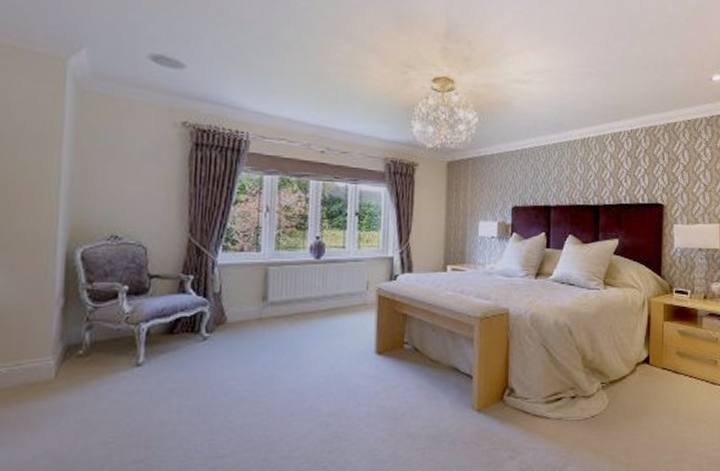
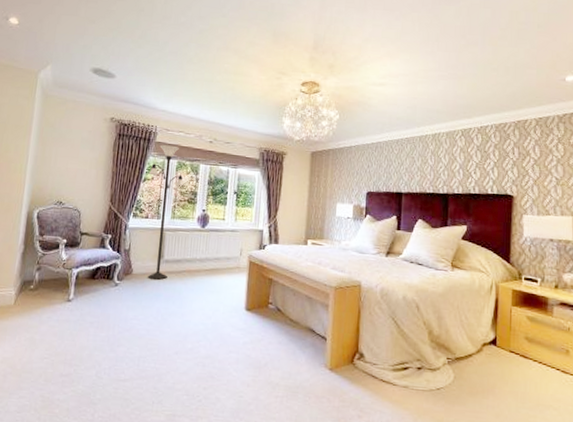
floor lamp: none [240,156,290,329] -> present [147,144,184,281]

